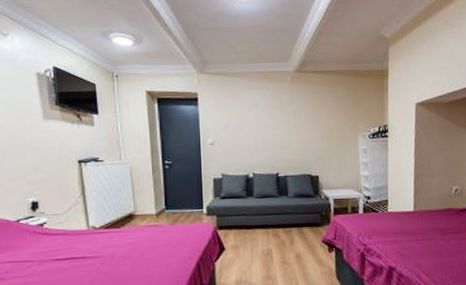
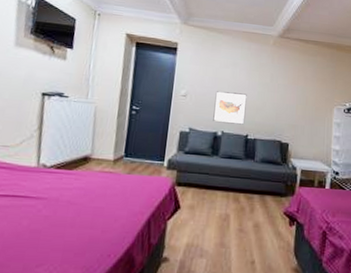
wall art: none [242,133,274,165] -> present [213,91,247,125]

